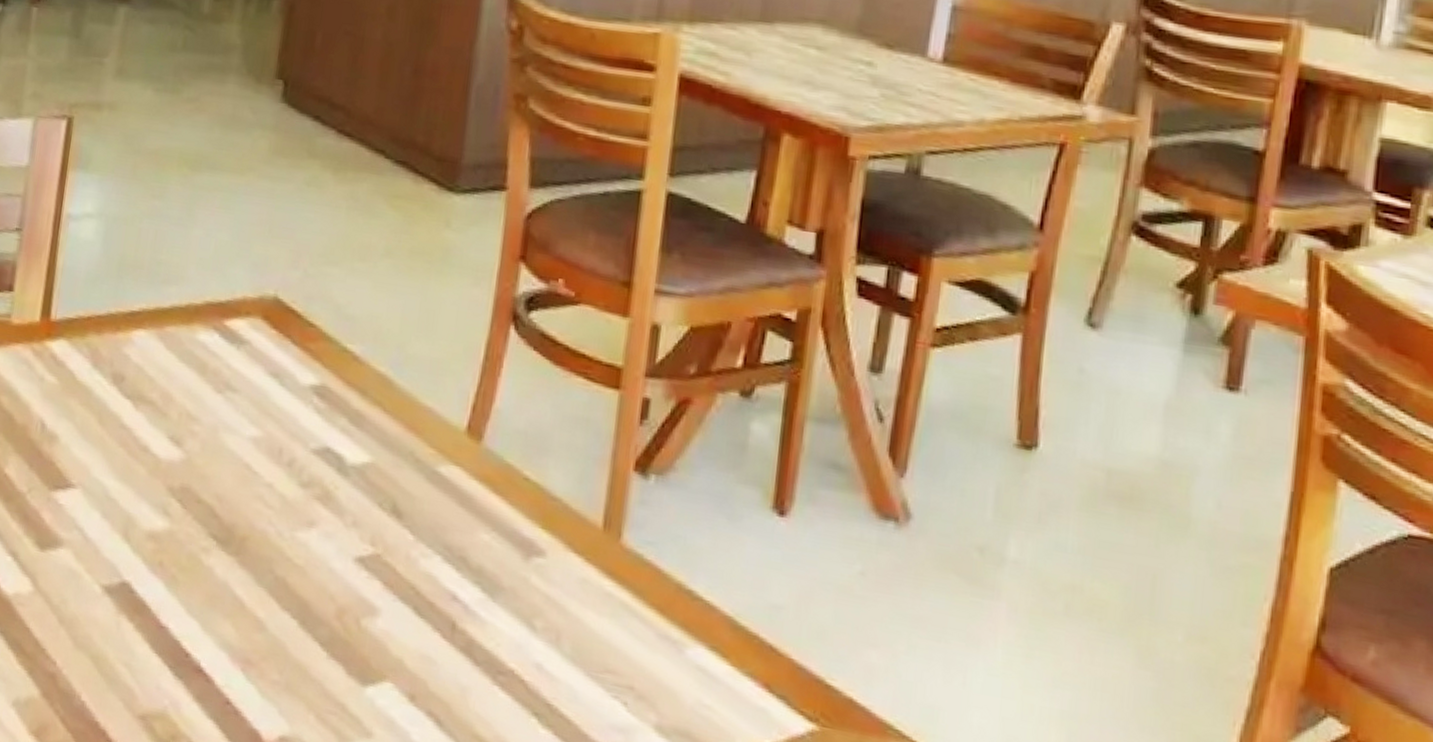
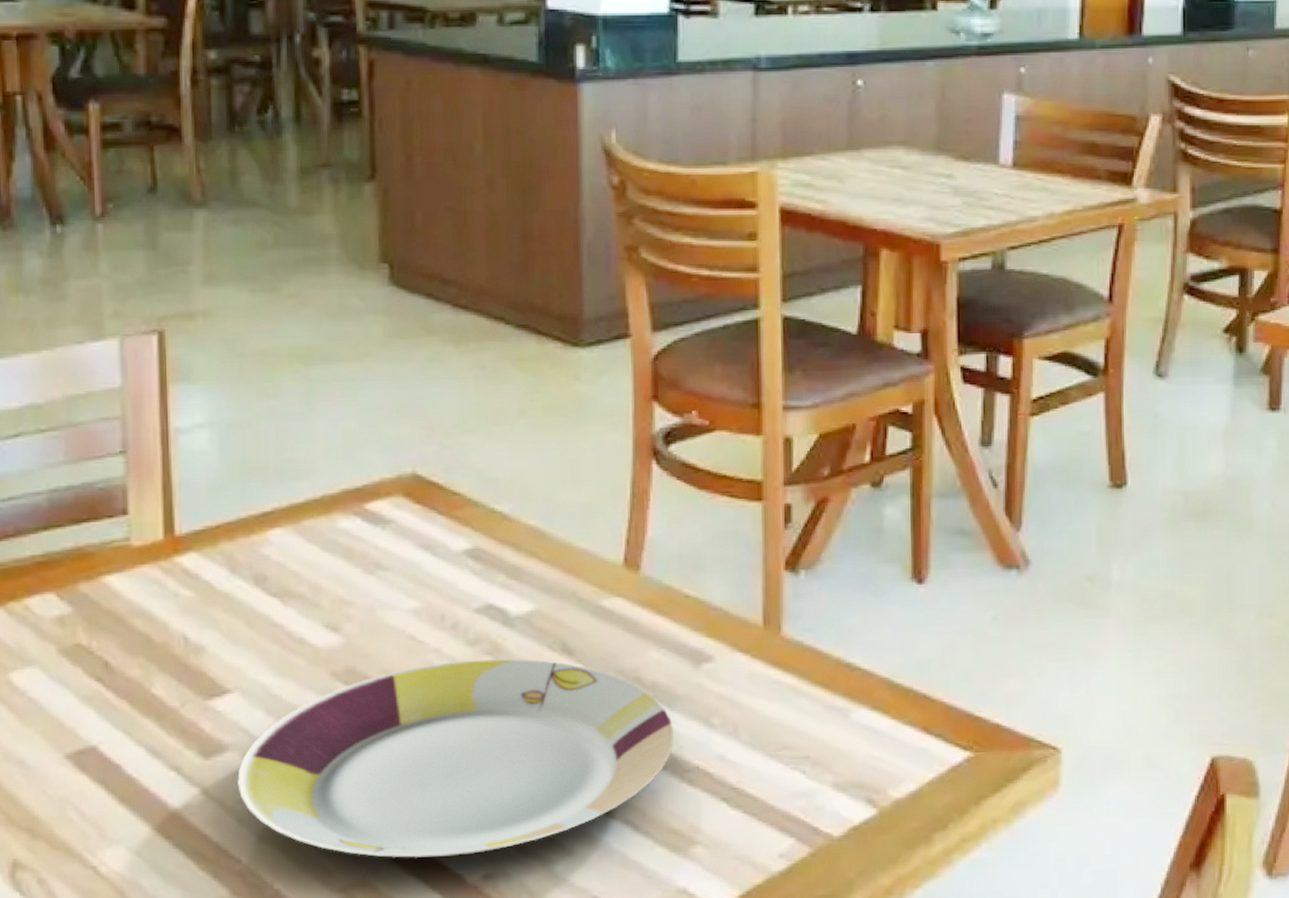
plate: none [64,498,494,714] -> present [237,658,675,859]

